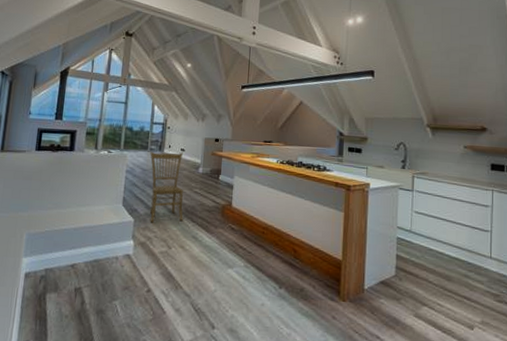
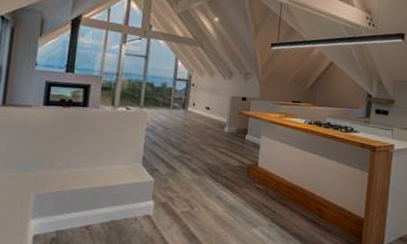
dining chair: present [150,151,184,223] -> none [171,109,209,183]

